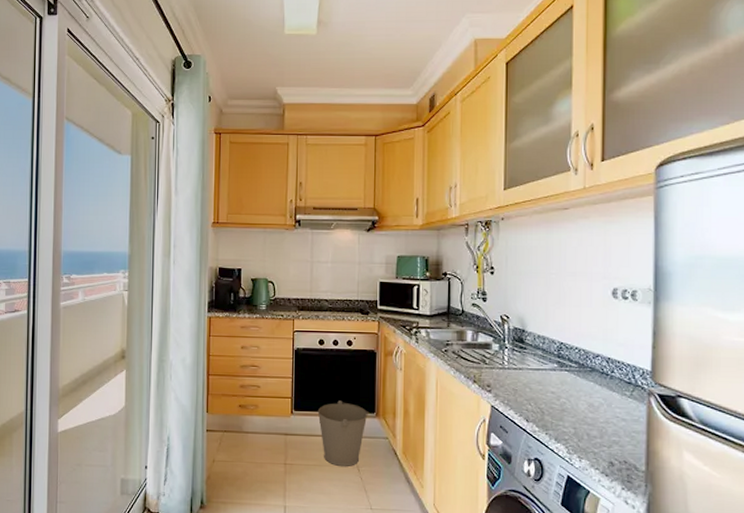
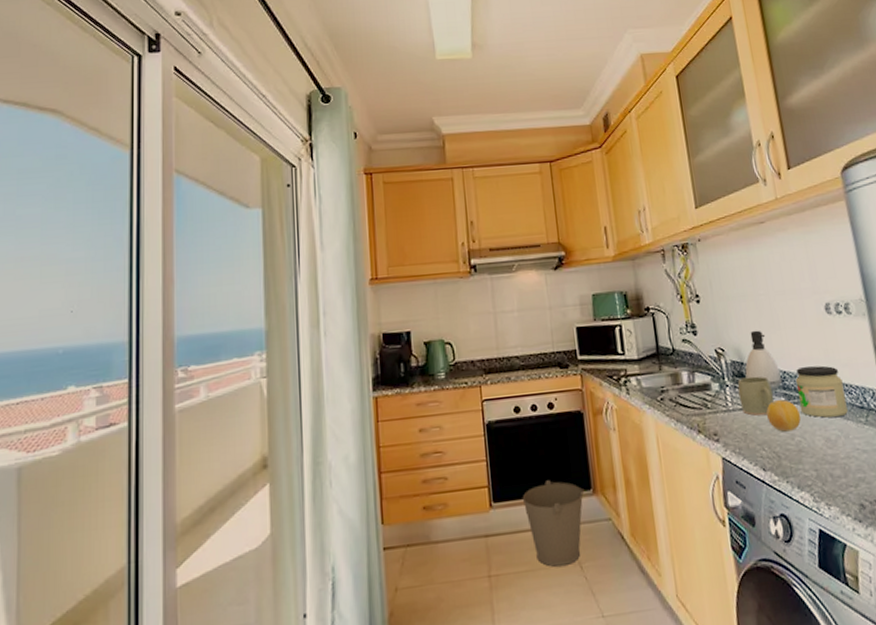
mug: none [515,343,548,377] -> present [737,376,775,416]
soap dispenser: none [525,304,557,357] -> present [745,330,782,391]
fruit: none [538,366,569,393] -> present [766,400,801,432]
jar: none [570,341,615,388] -> present [795,365,848,418]

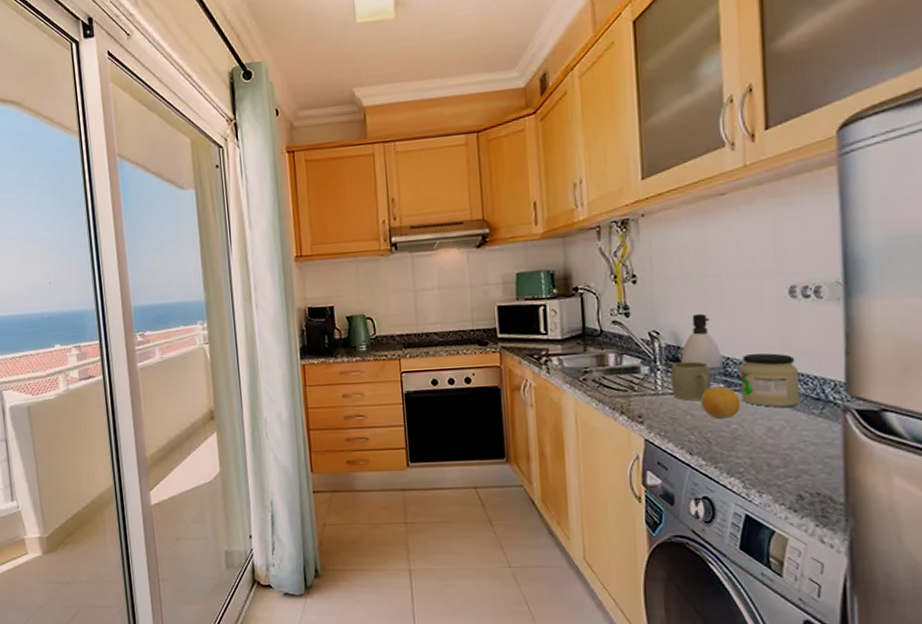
bucket: present [522,480,585,568] -> none [437,447,498,522]

